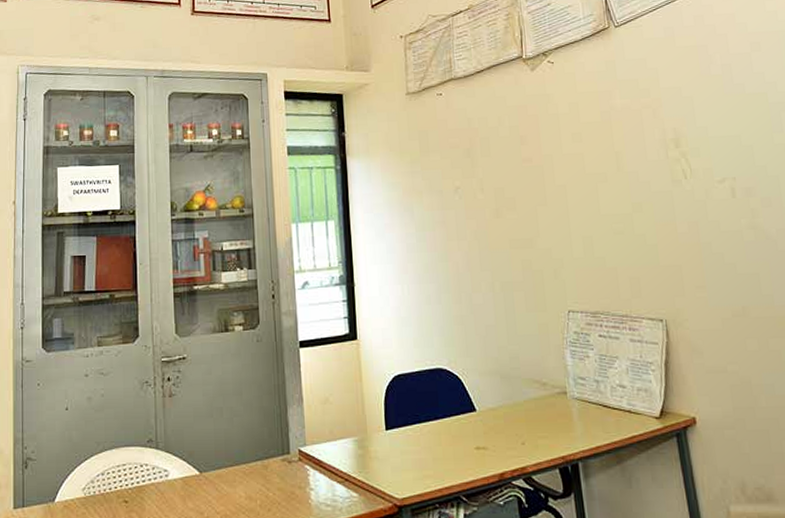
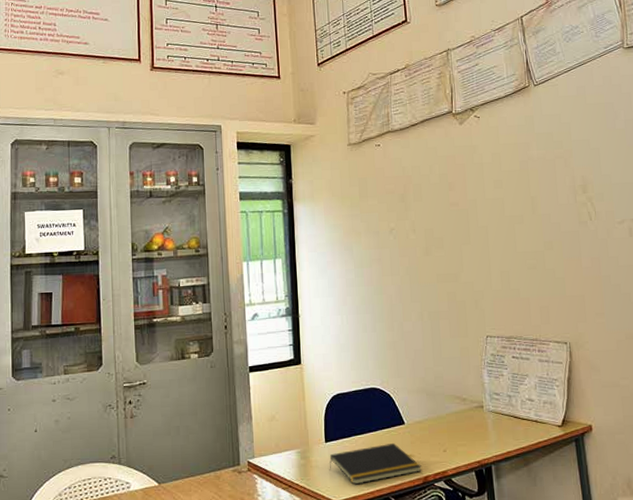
notepad: none [390,432,497,480] -> present [329,442,422,485]

